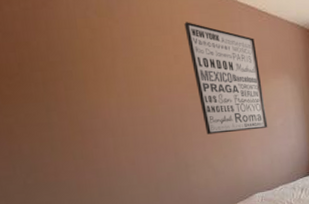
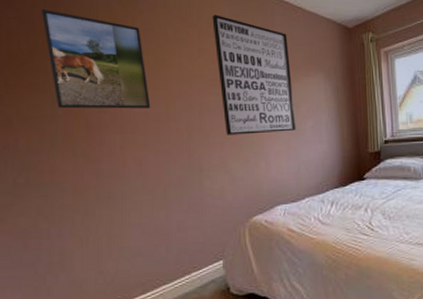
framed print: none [23,22,137,116] -> present [42,10,151,109]

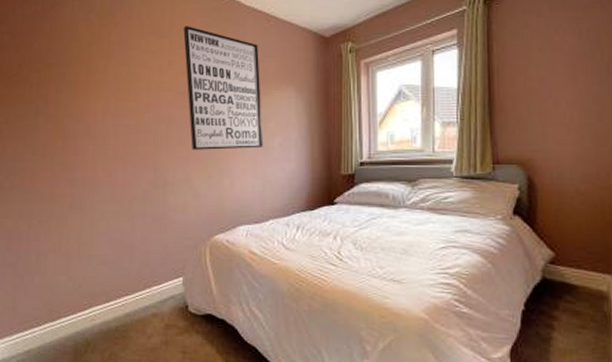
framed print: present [42,10,151,109] -> none [30,24,122,120]

